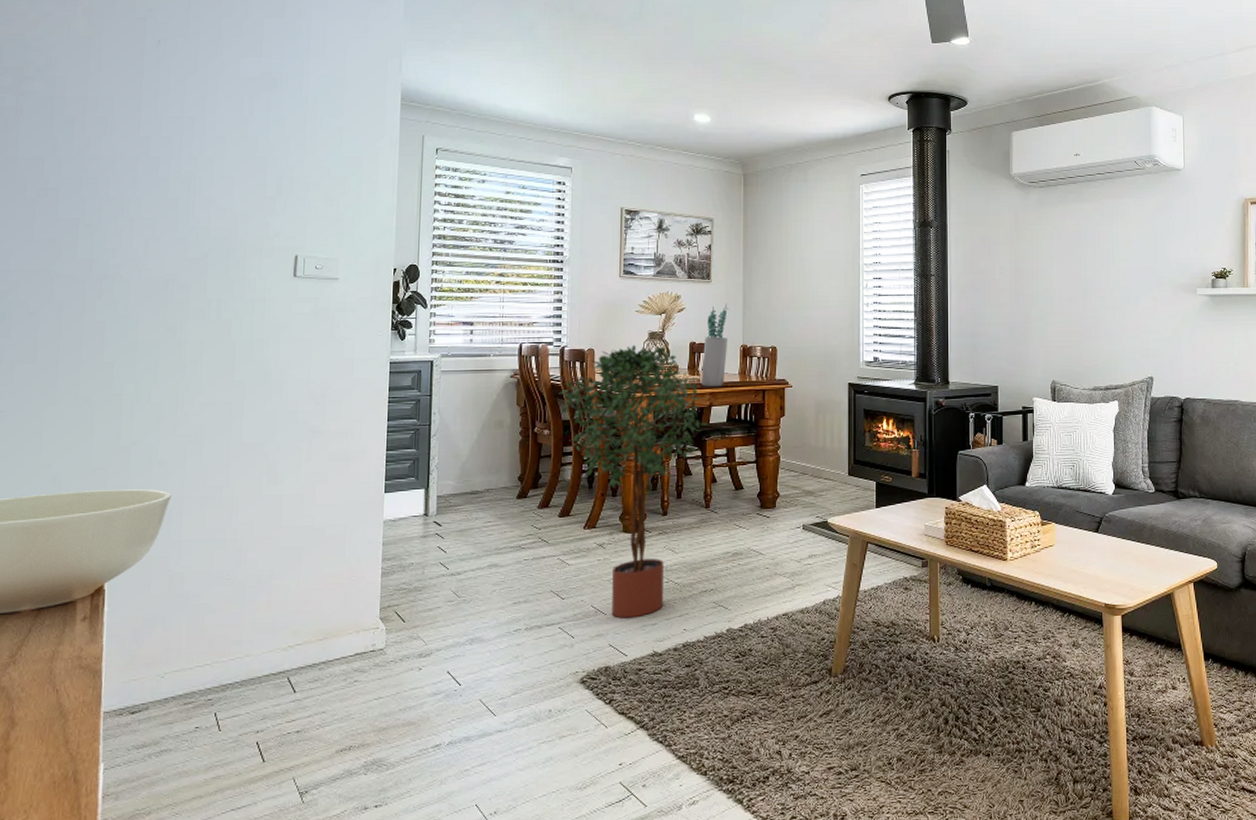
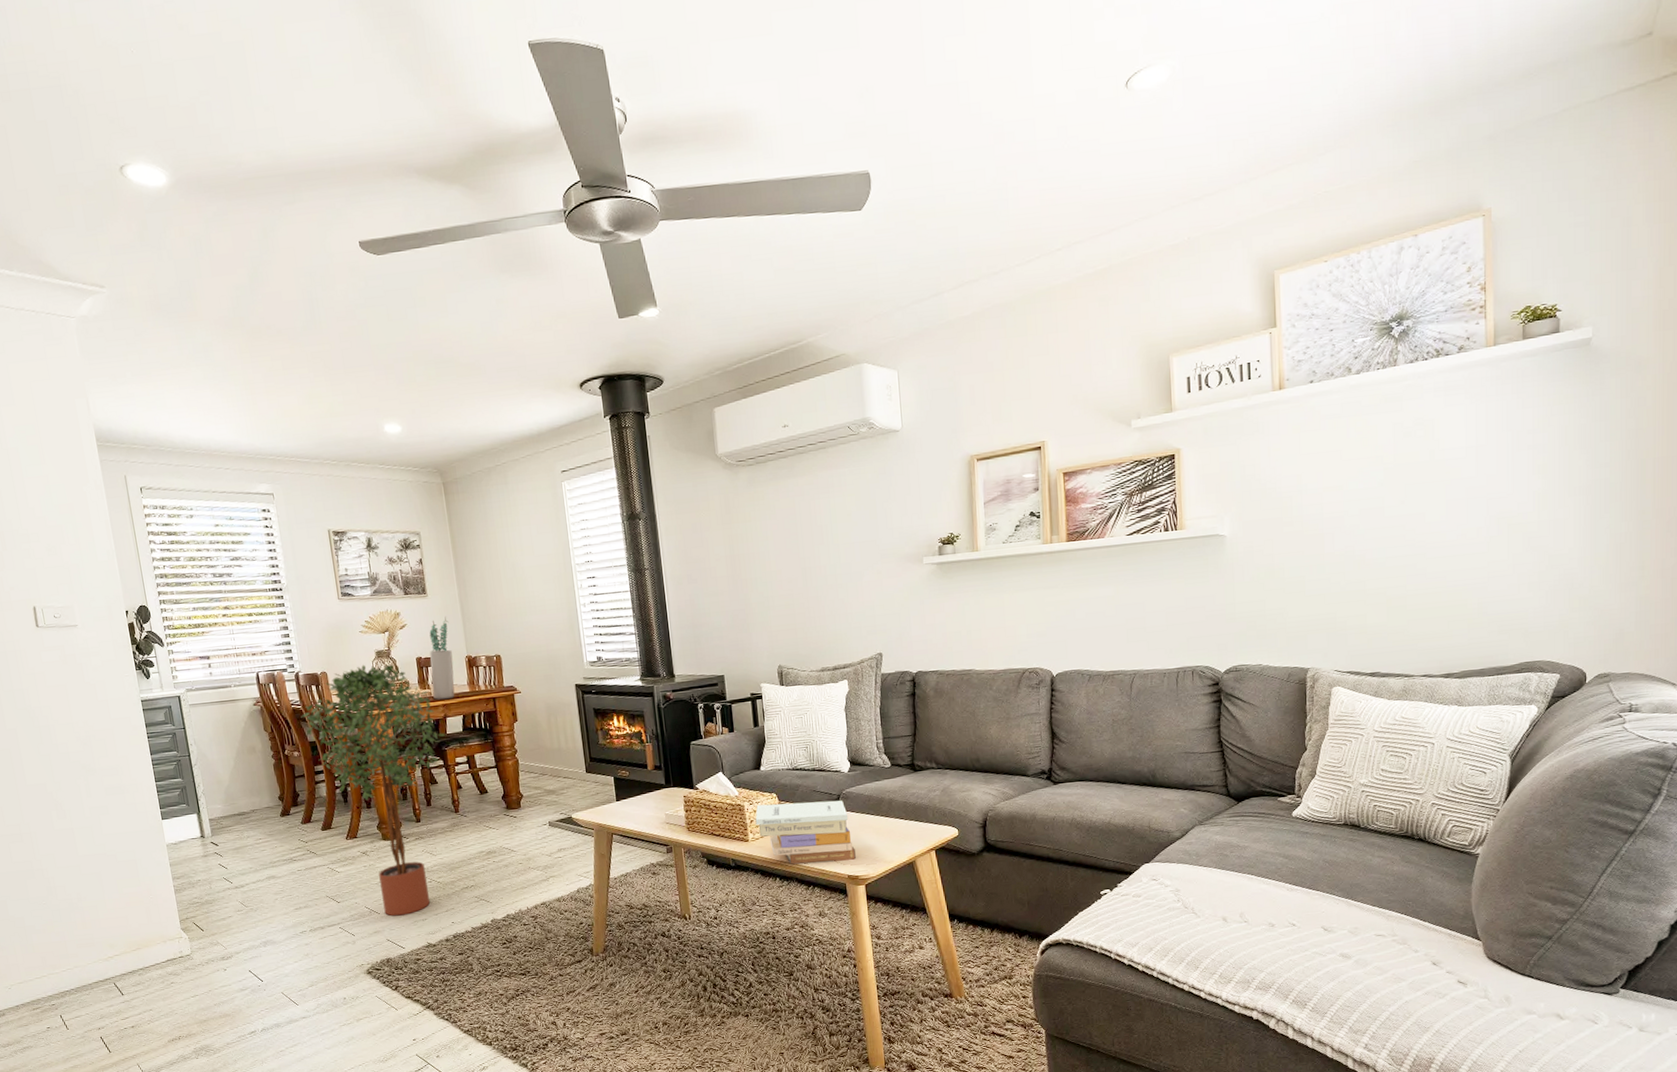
books: none [1016,522,1114,588] -> present [755,800,856,865]

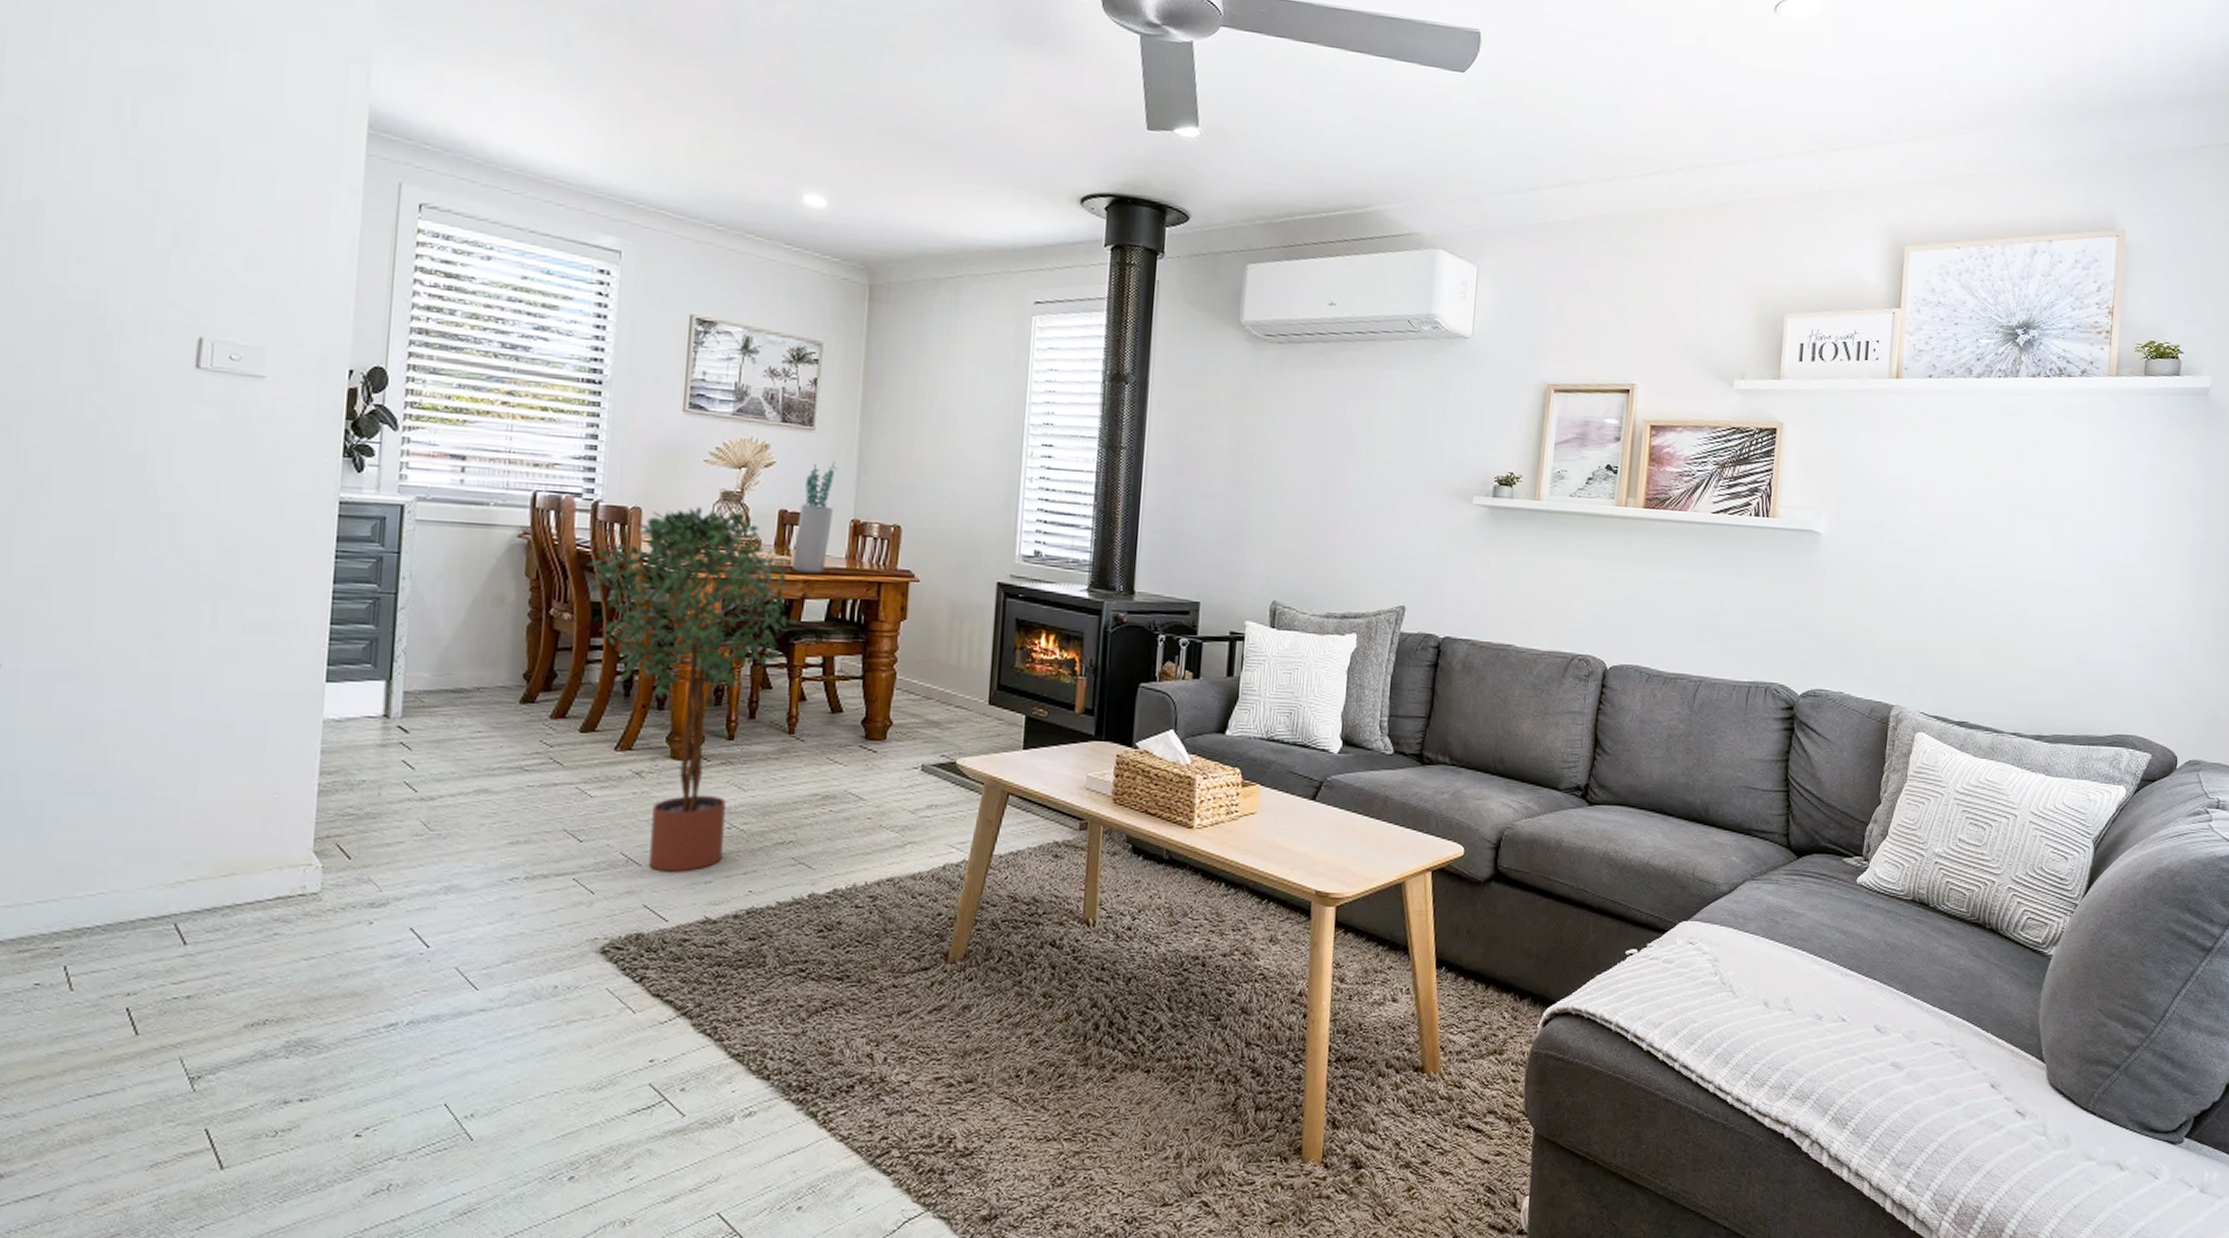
books: present [755,800,856,865] -> none [1206,781,1331,871]

